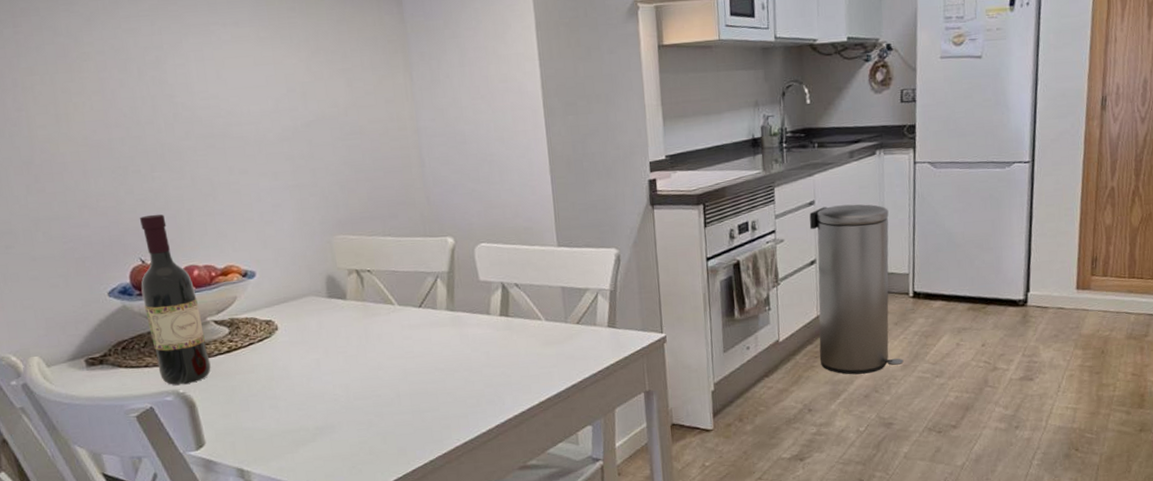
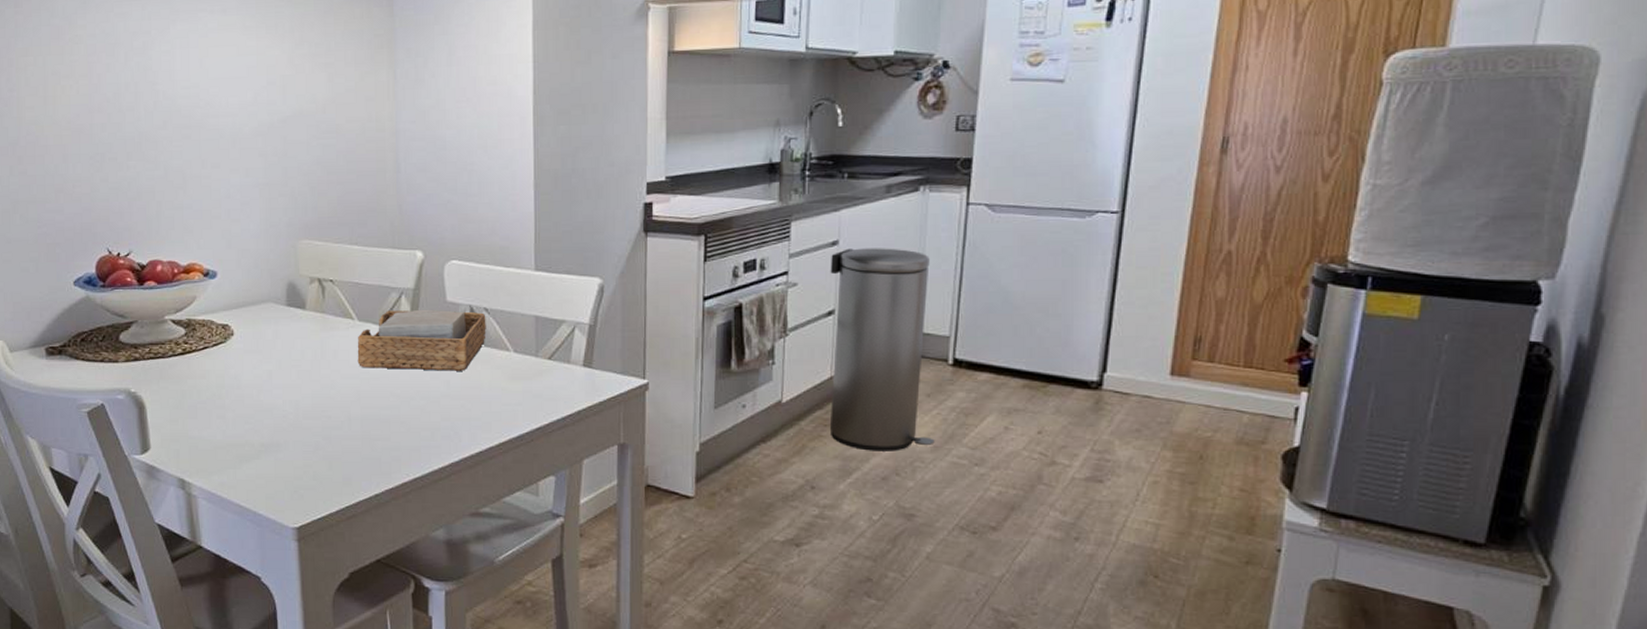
wine bottle: present [139,214,211,385] -> none [105,204,164,383]
napkin holder: none [399,288,519,348] -> present [357,309,486,371]

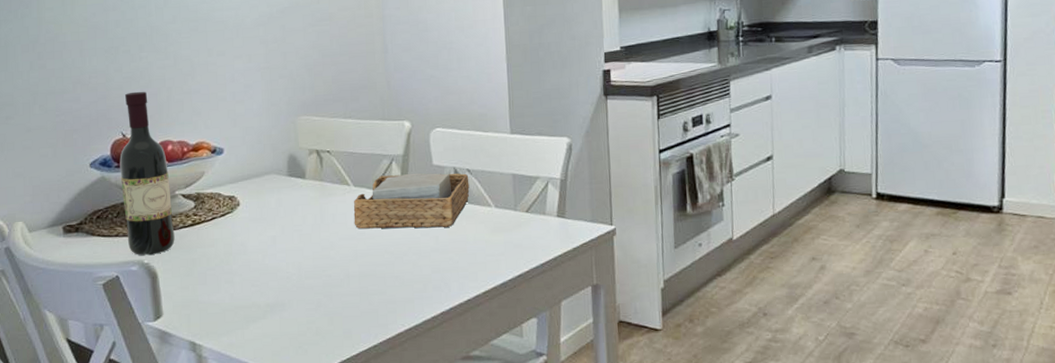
wine bottle: none [105,204,164,383] -> present [120,91,175,255]
pedal bin: present [829,248,935,451] -> none [766,100,867,278]

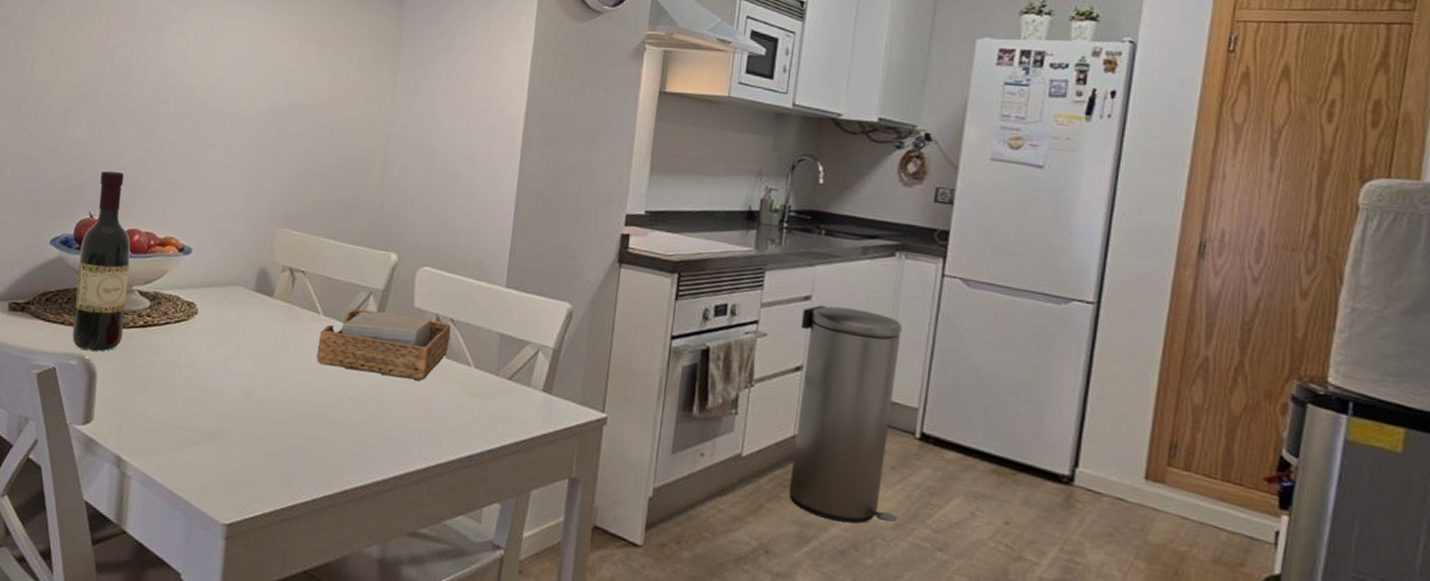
pedal bin: none [766,100,867,278] -> present [788,305,902,524]

